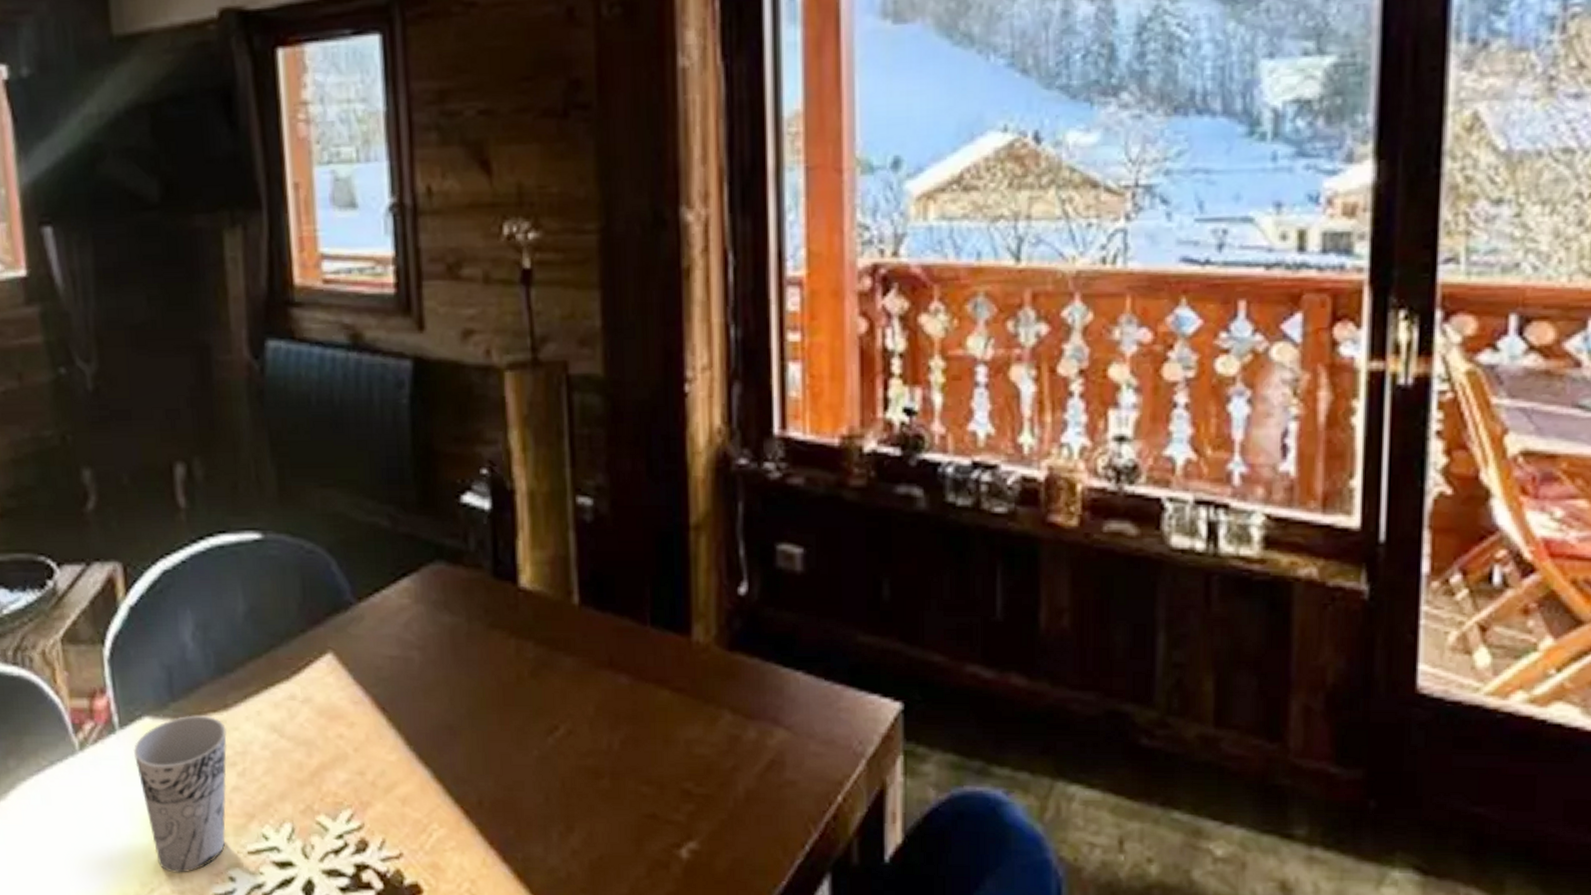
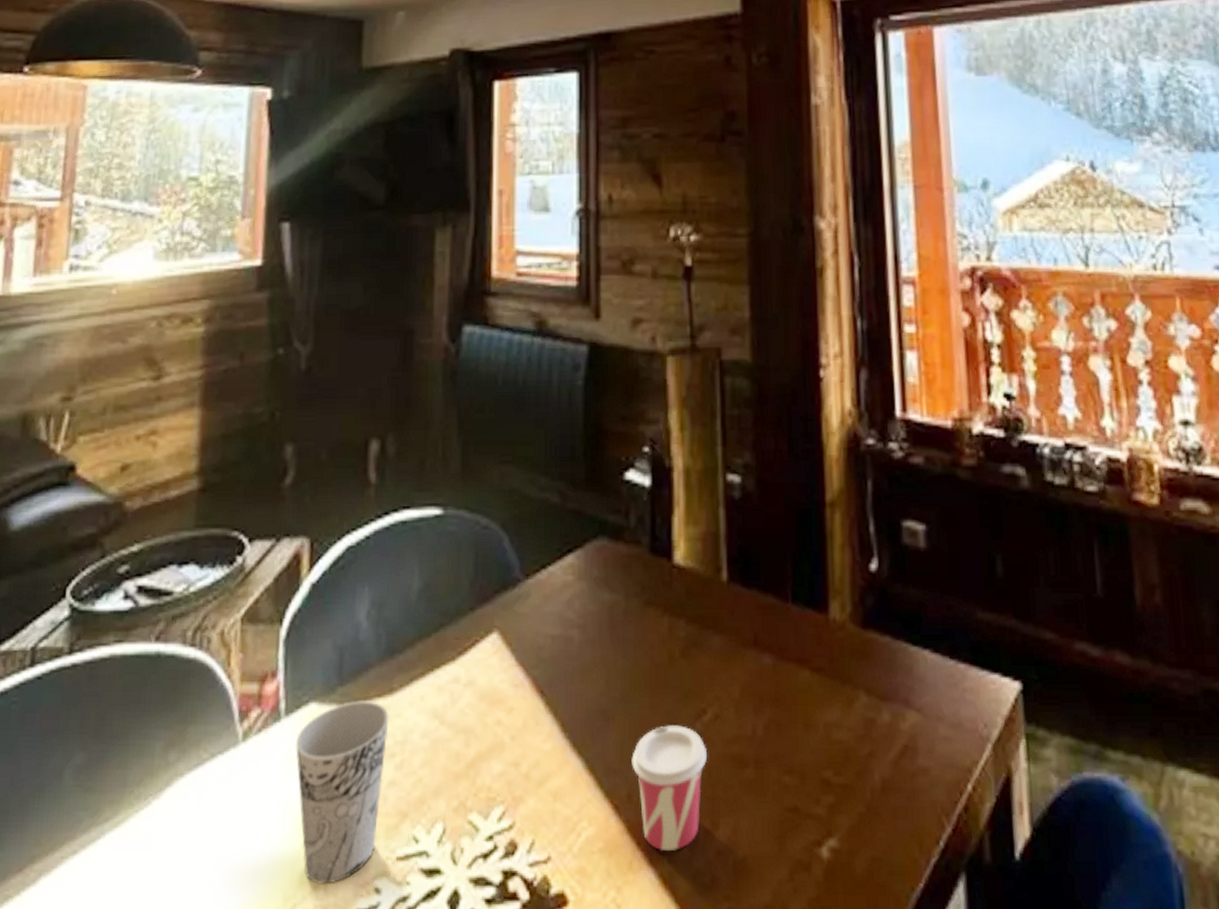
cup: none [481,740,560,851] -> present [632,725,707,852]

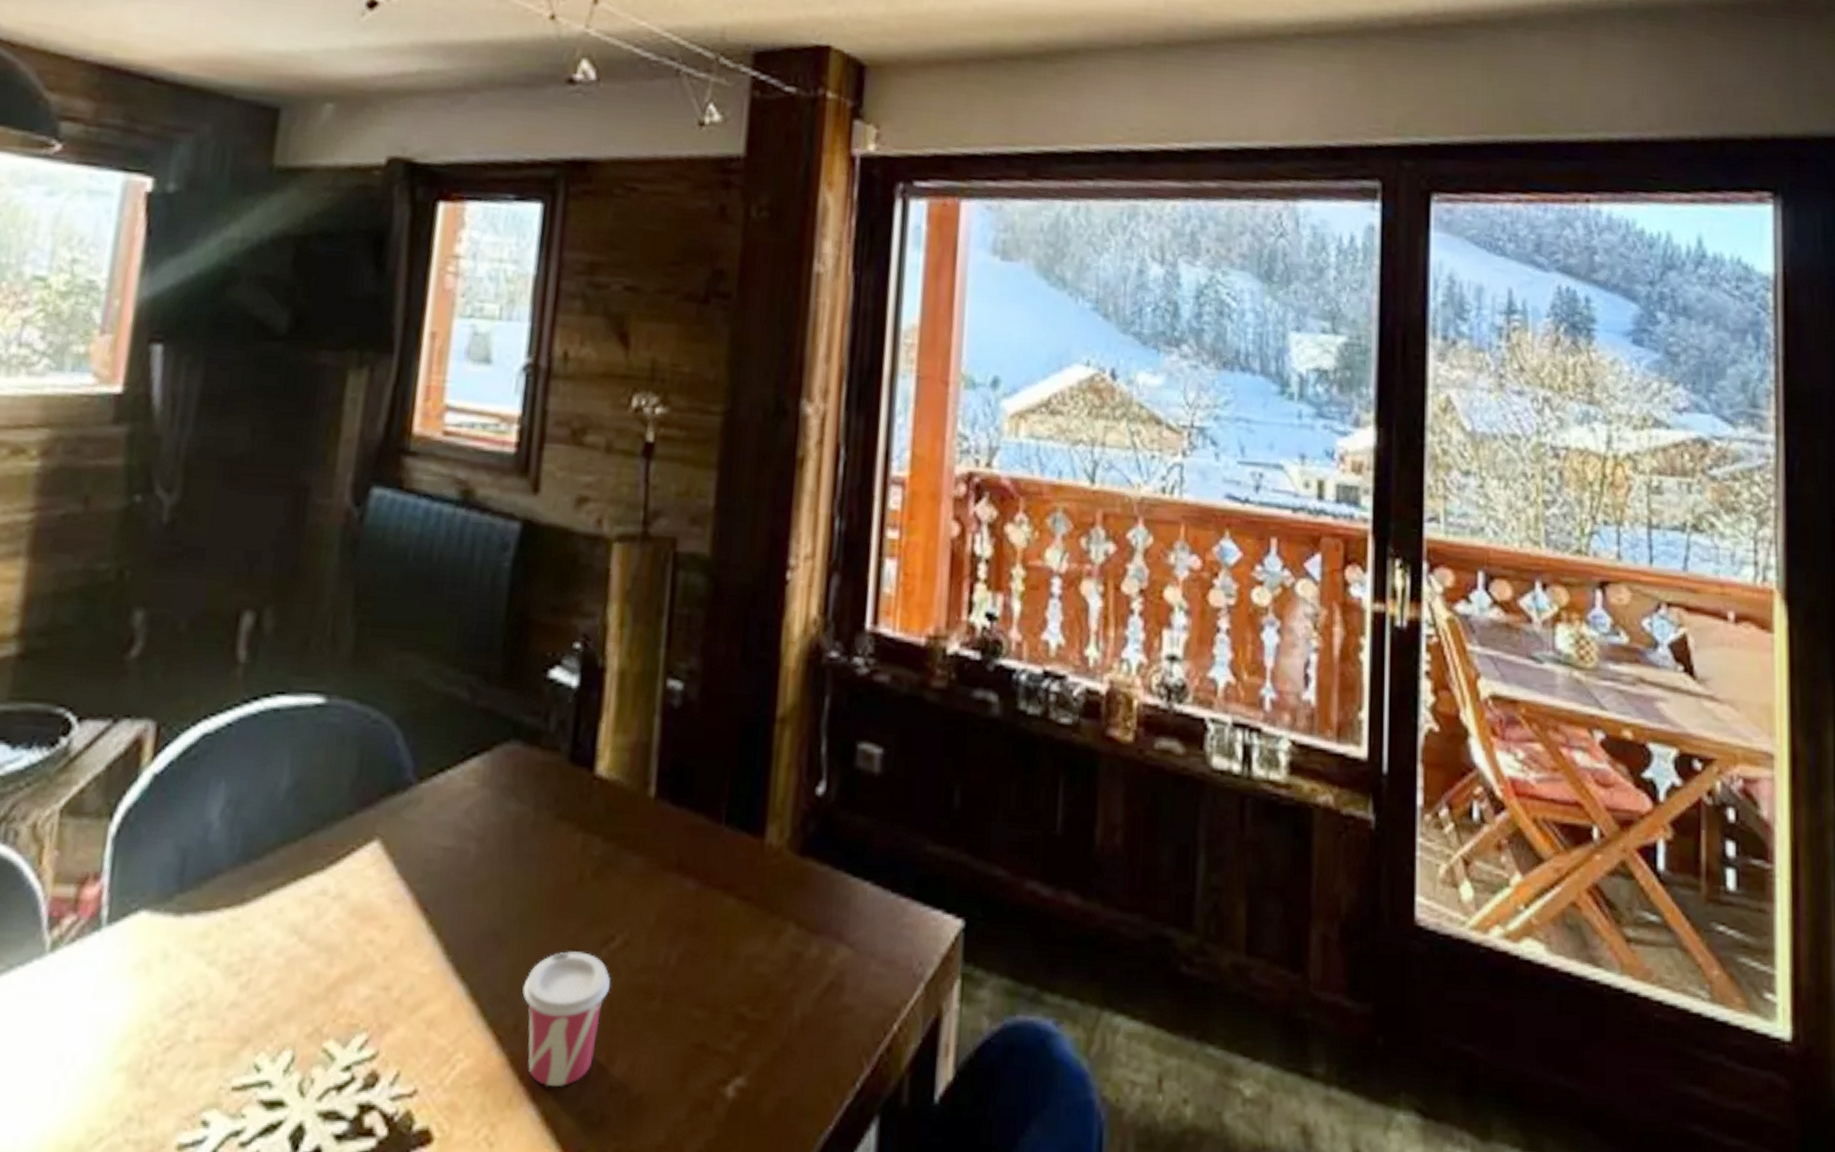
cup: present [295,700,389,885] -> none [115,910,238,1116]

